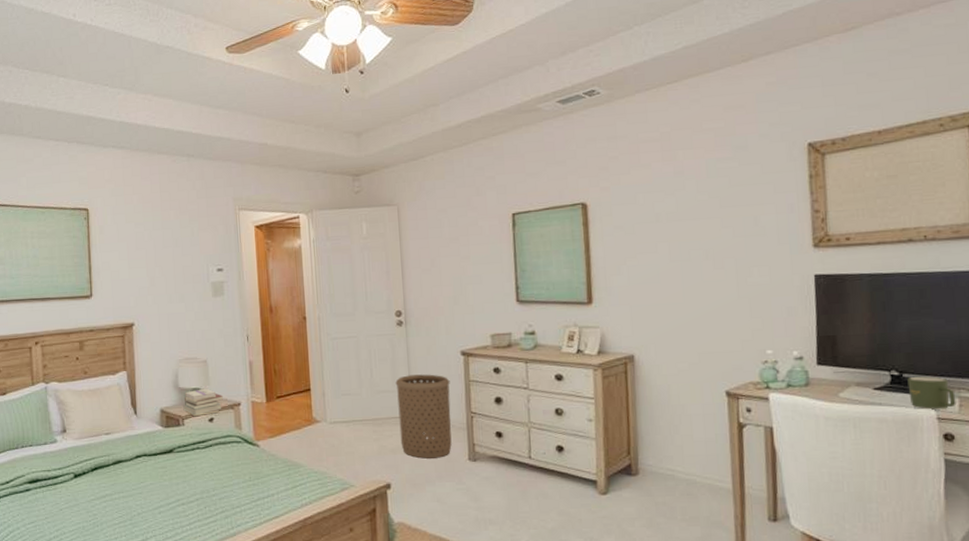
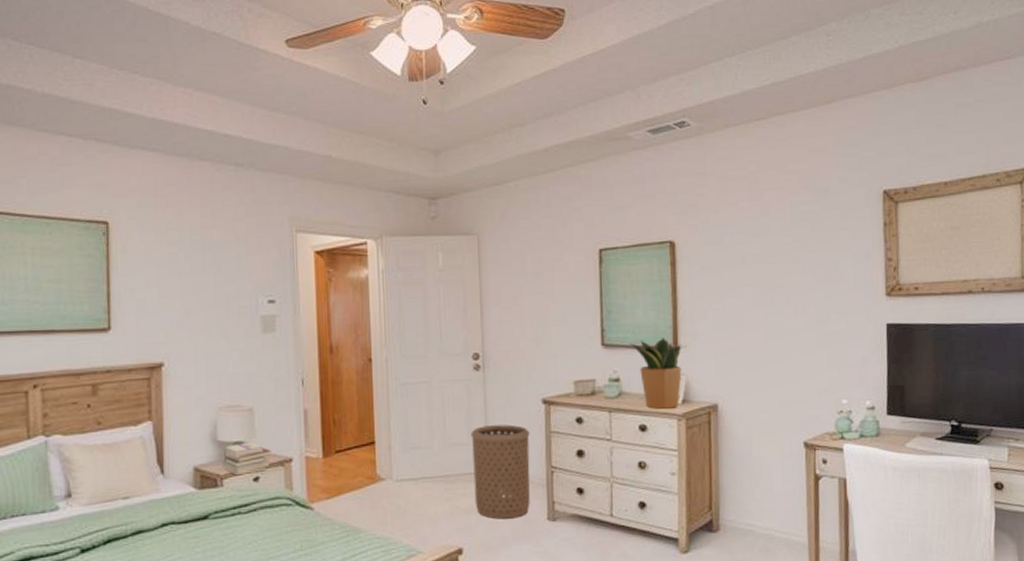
potted plant: none [544,293,602,360] -> present [629,338,687,409]
mug: present [907,377,956,410] -> none [965,427,1006,460]

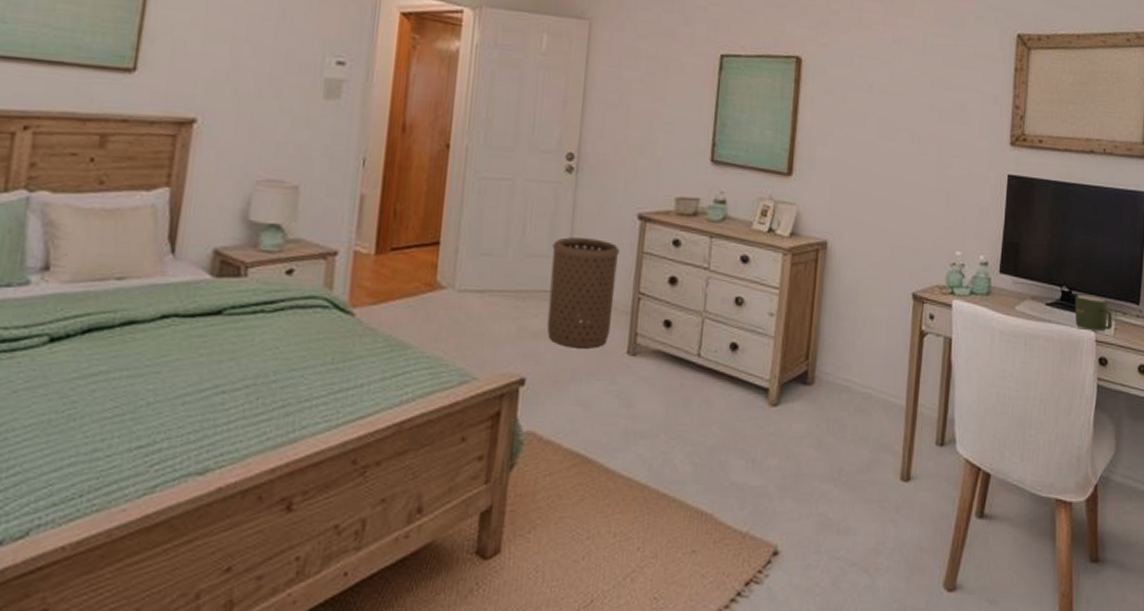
books: present [222,441,271,476] -> none [249,225,313,266]
potted plant: present [629,338,687,409] -> none [741,160,802,241]
mug: none [965,427,1006,460] -> present [1074,295,1113,332]

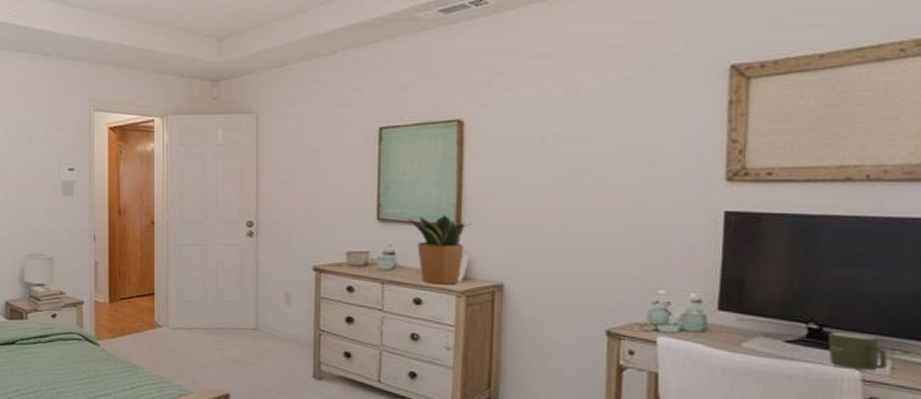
books: none [249,225,313,266] -> present [27,285,66,312]
laundry basket: present [546,237,620,349] -> none [242,287,299,373]
potted plant: none [741,160,802,241] -> present [407,215,471,285]

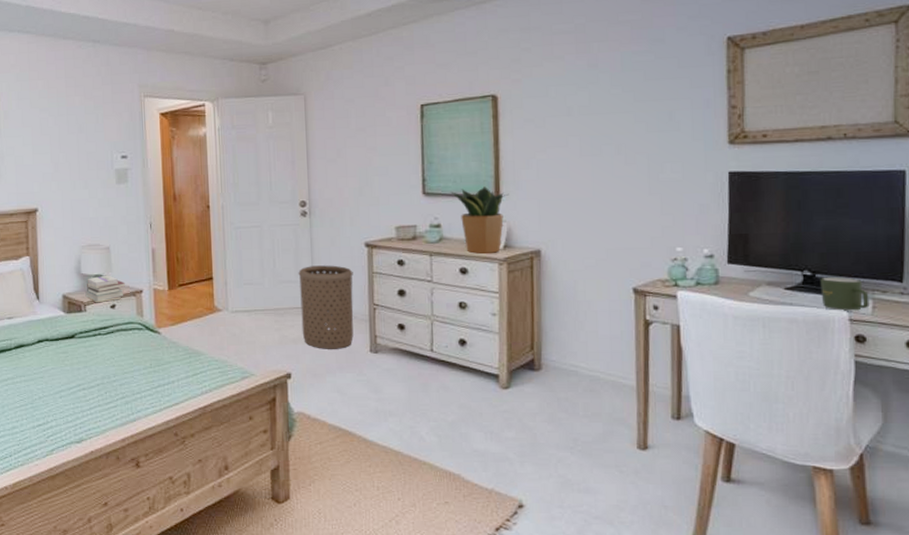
laundry basket: none [242,287,299,373] -> present [298,265,354,349]

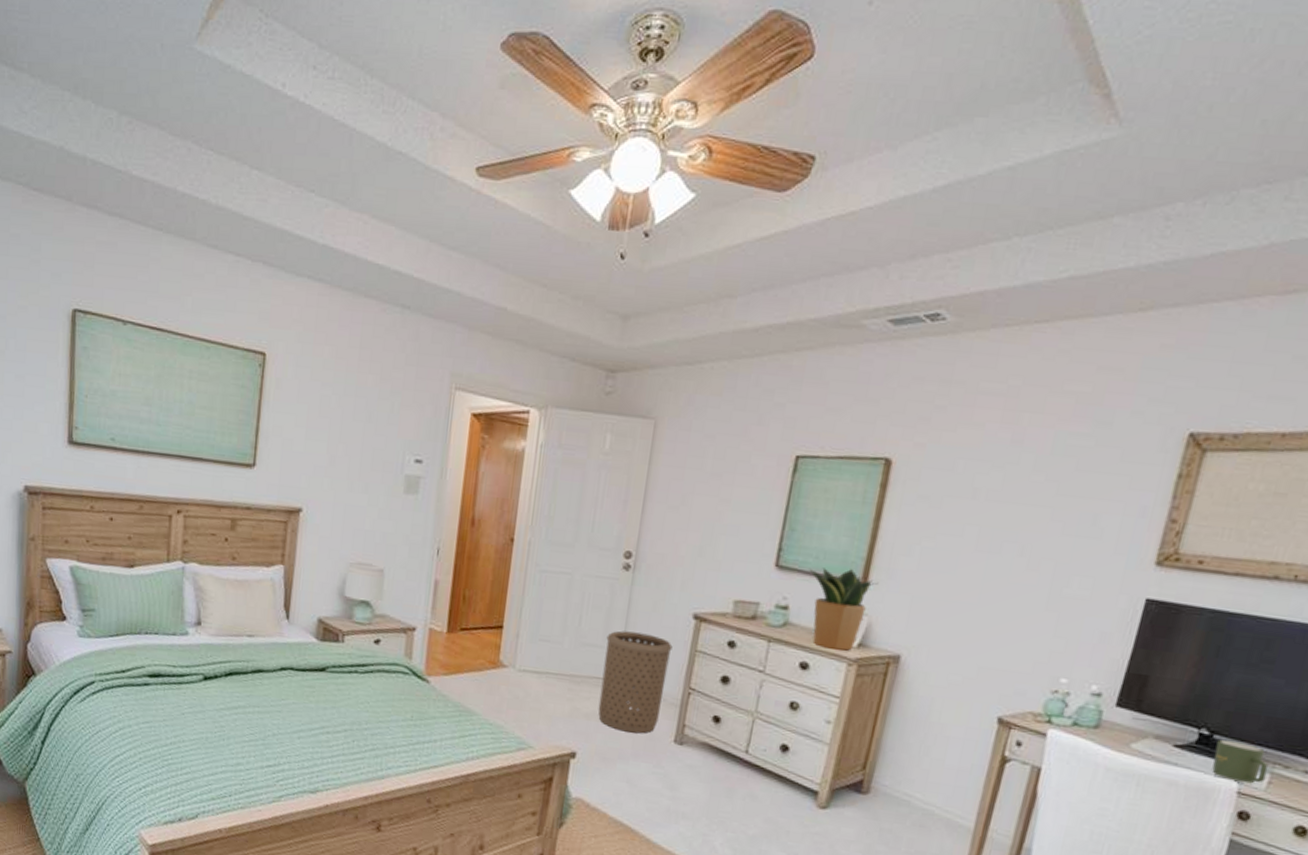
books: present [85,275,125,303] -> none [345,602,396,635]

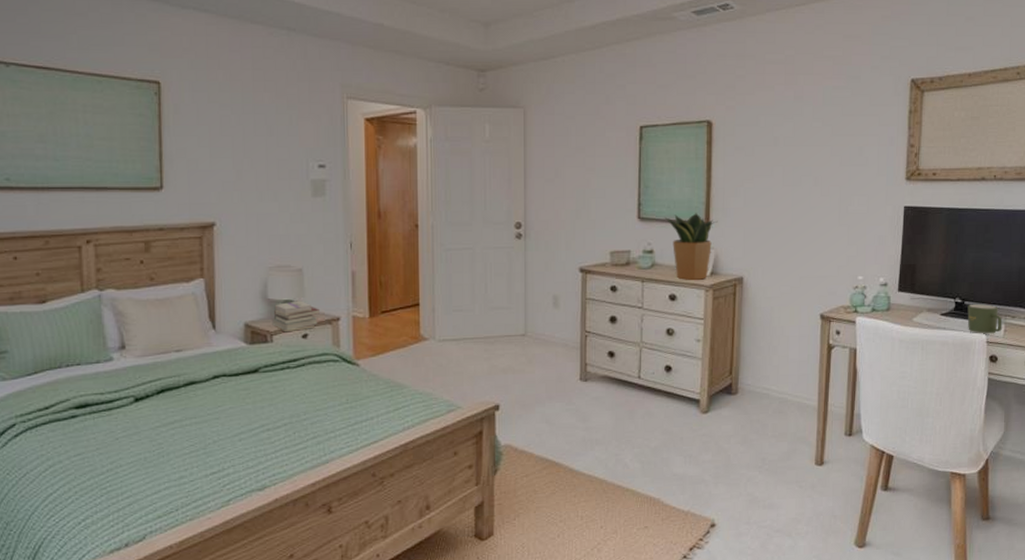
books: none [345,602,396,635] -> present [272,300,319,333]
laundry basket: present [598,630,673,734] -> none [510,291,567,379]

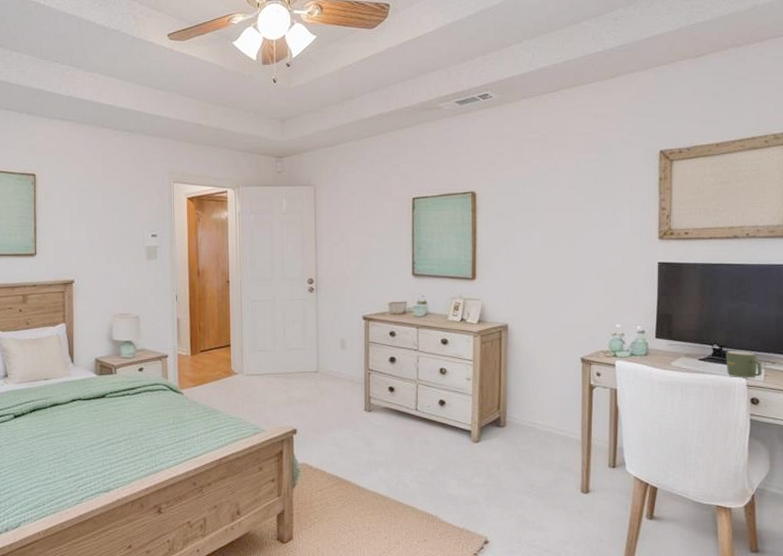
books: present [272,300,319,333] -> none [116,341,152,366]
potted plant: present [664,213,718,280] -> none [435,270,484,327]

